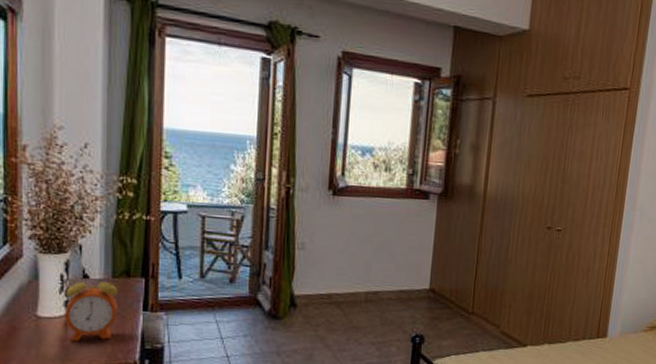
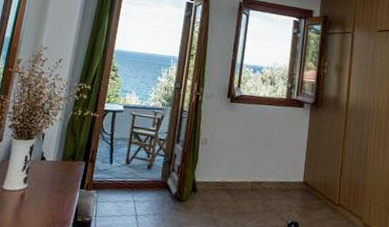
alarm clock: present [64,272,118,342] -> none [21,155,65,212]

